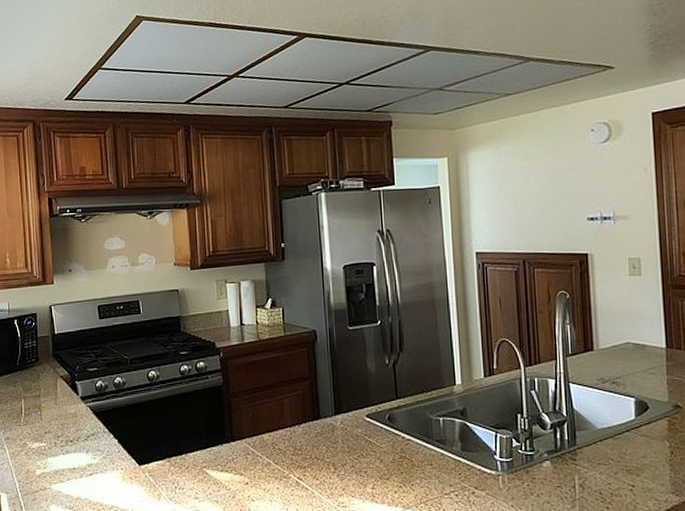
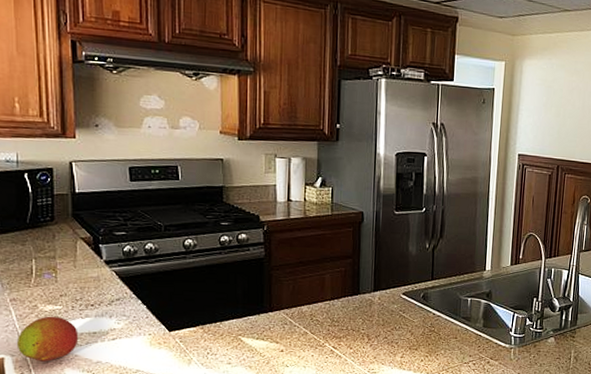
fruit: none [10,453,61,498] -> present [16,316,79,362]

